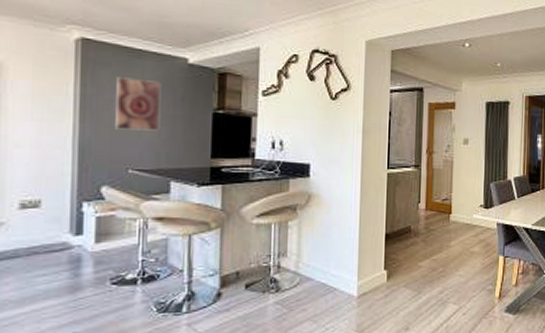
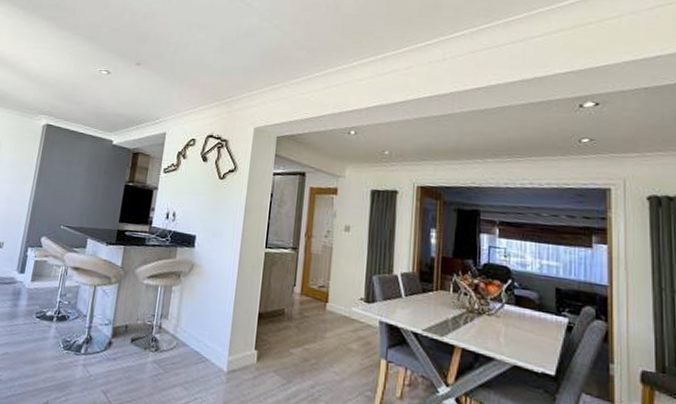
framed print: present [115,77,161,131] -> none [57,153,92,197]

